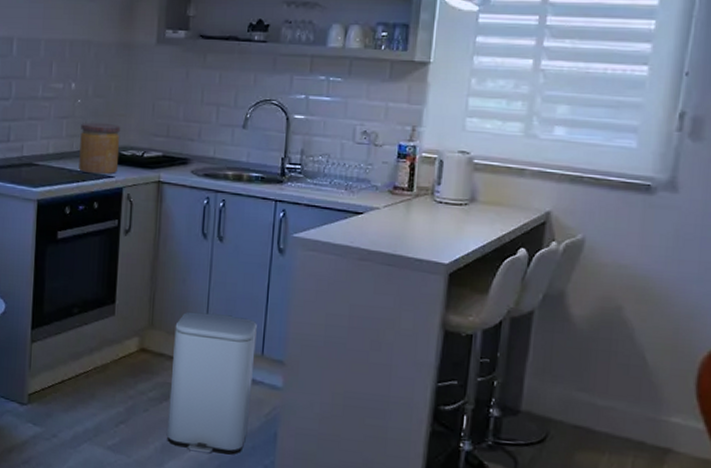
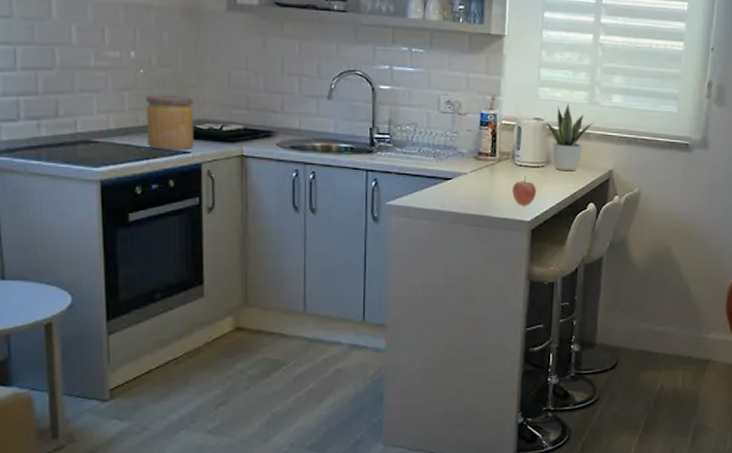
pedal bin: present [167,311,258,455] -> none [271,284,358,423]
fruit: none [429,214,457,247] -> present [512,176,536,206]
potted plant: none [473,135,529,212] -> present [546,103,593,172]

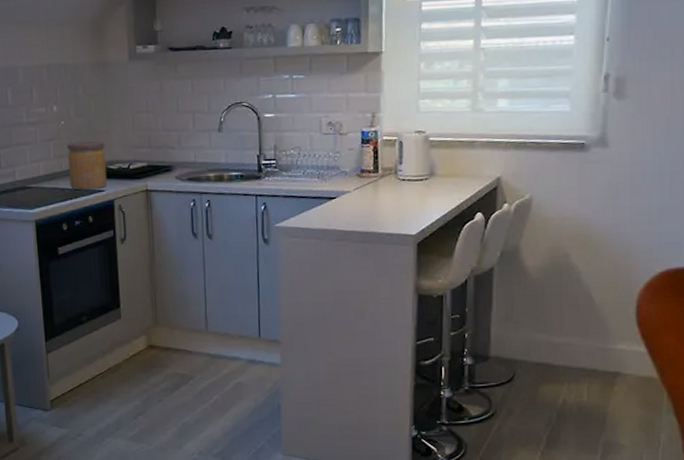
fruit: present [512,176,536,206] -> none [396,190,421,220]
potted plant: present [546,103,593,172] -> none [428,113,477,182]

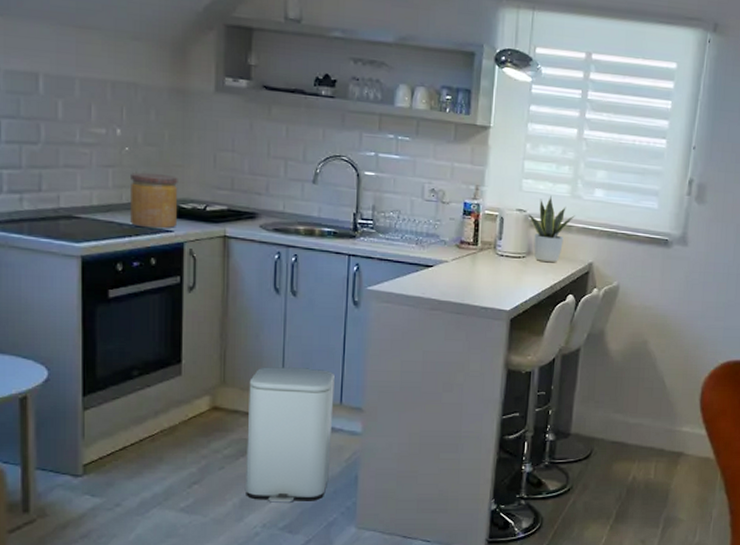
pedal bin: none [178,304,254,432] -> present [246,366,336,504]
potted plant: none [428,113,477,182] -> present [529,195,575,263]

